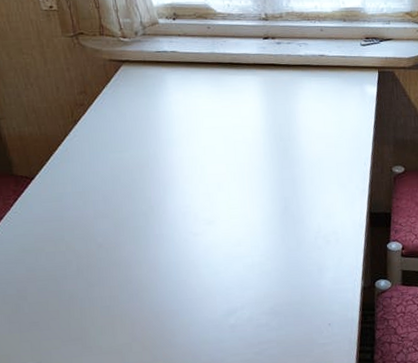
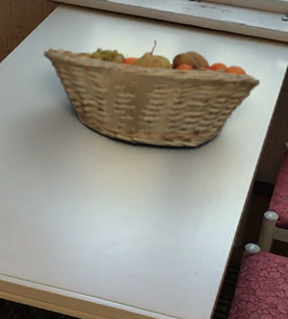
fruit basket: none [115,84,354,198] -> present [43,40,261,148]

